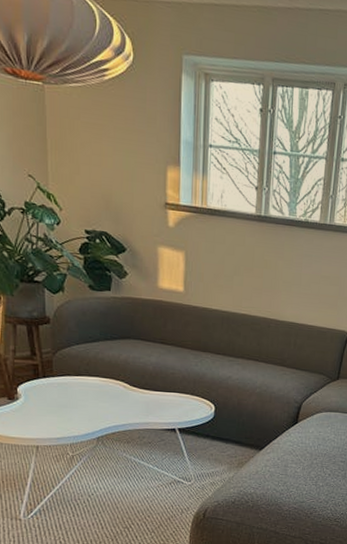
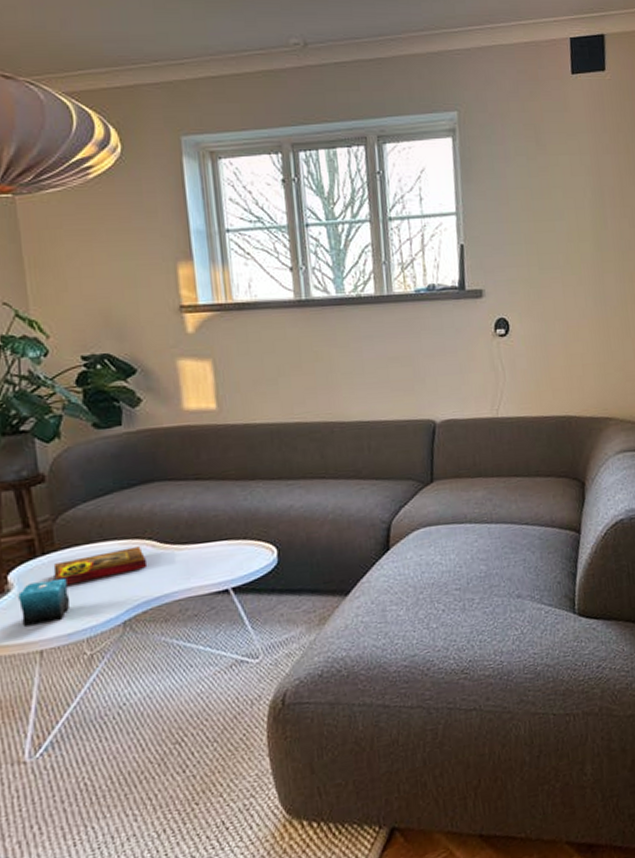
candle: none [24,396,61,427] -> present [18,577,71,627]
book: none [51,384,119,404] -> present [53,546,148,587]

